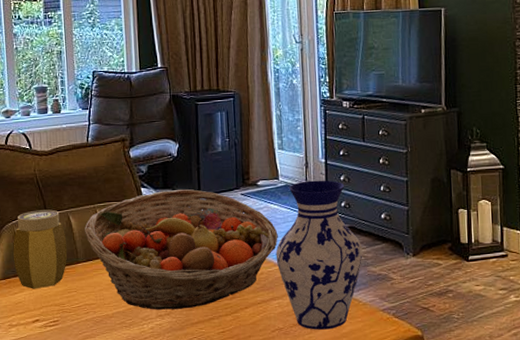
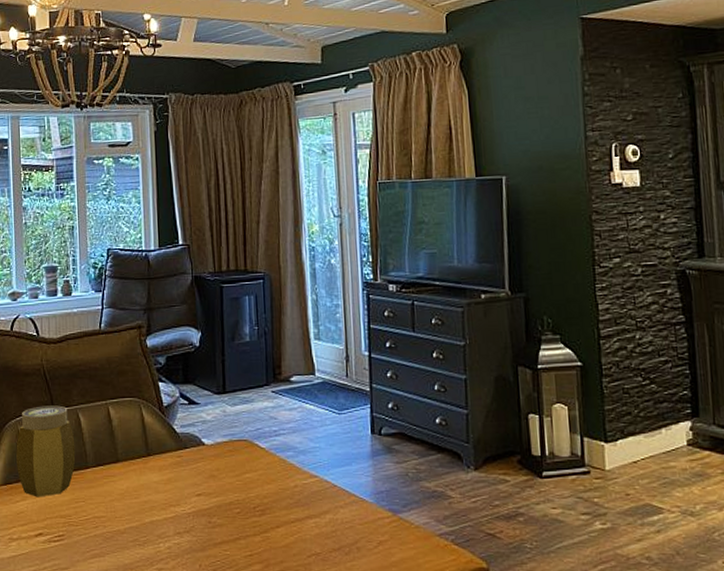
fruit basket: present [85,189,278,310] -> none [95,384,315,526]
vase: present [275,180,363,330] -> none [312,376,415,557]

